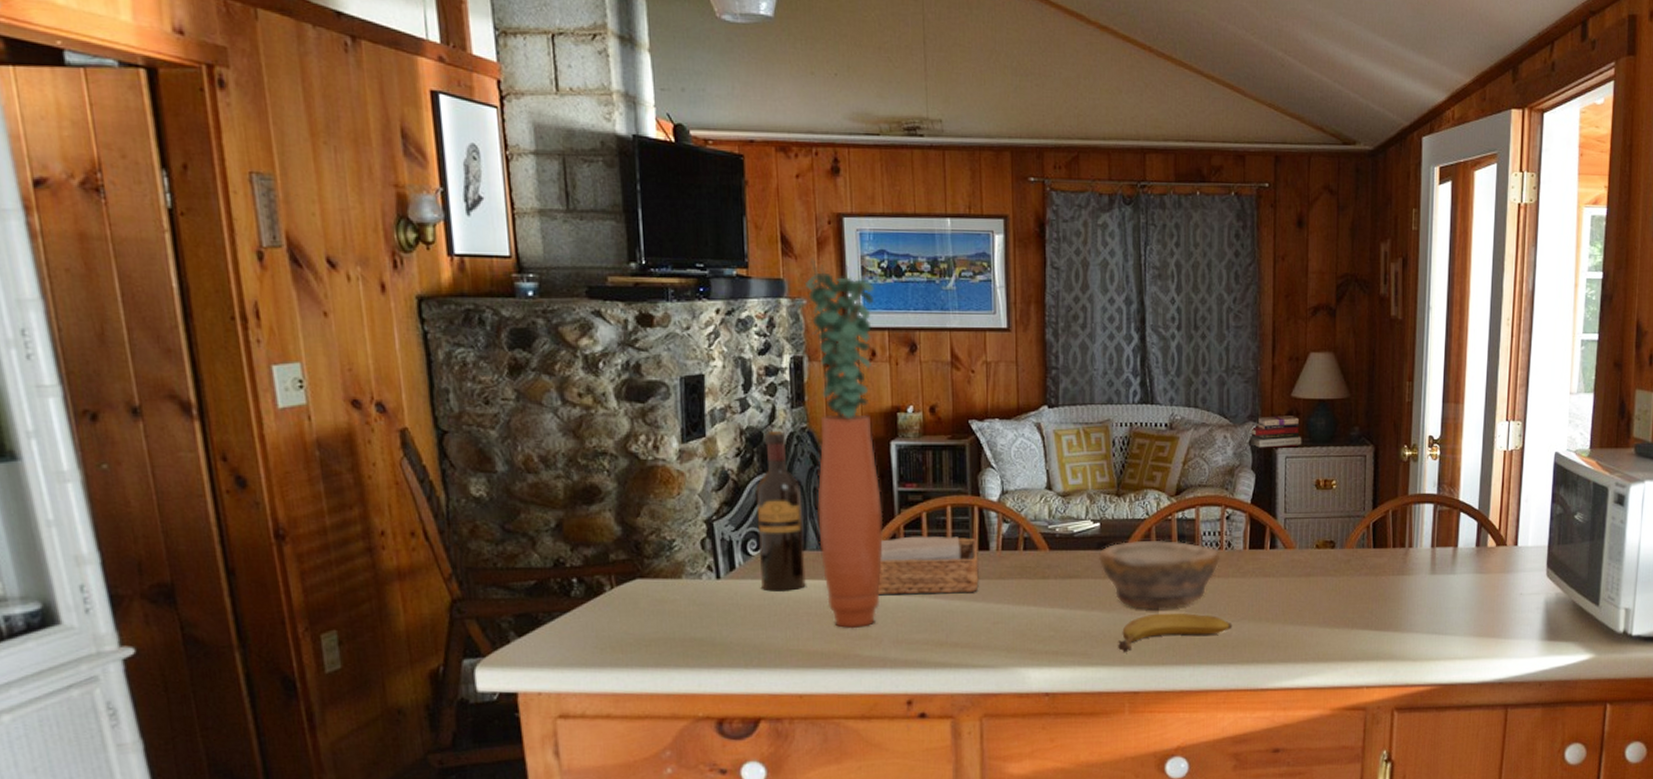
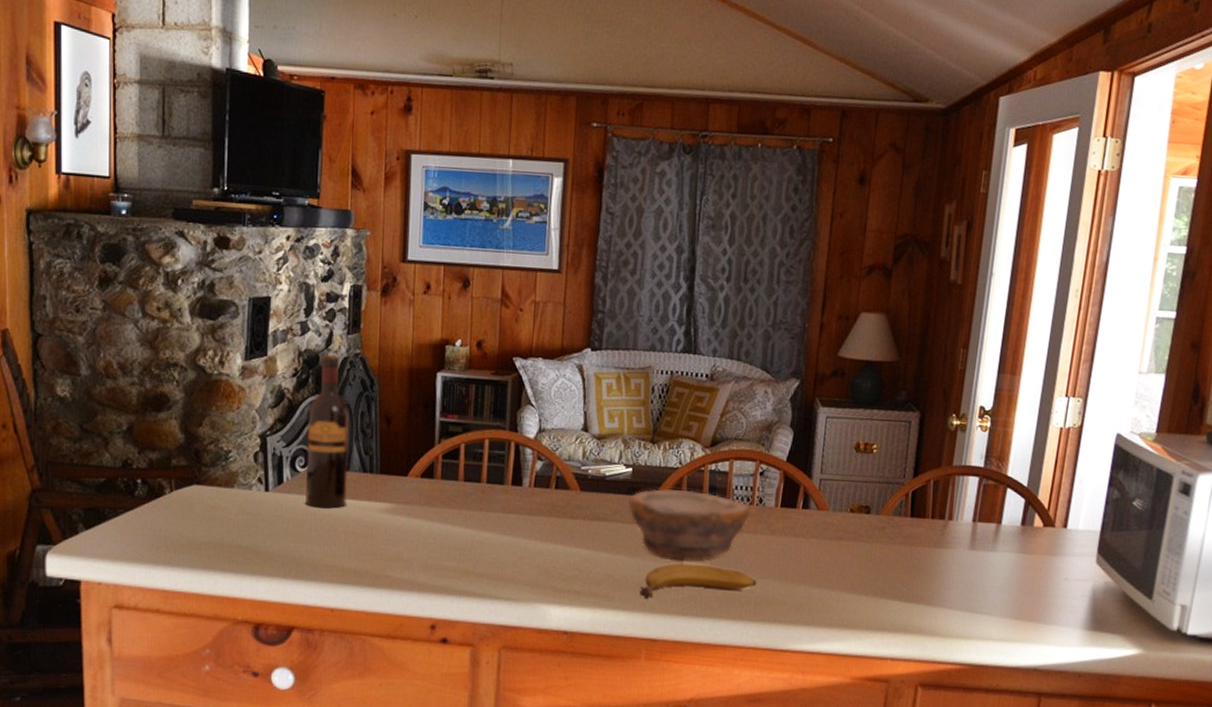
vase: present [804,257,883,629] -> none [361,191,435,551]
napkin holder: present [877,536,980,596] -> none [412,466,513,527]
books: present [1249,416,1302,449] -> none [790,374,845,408]

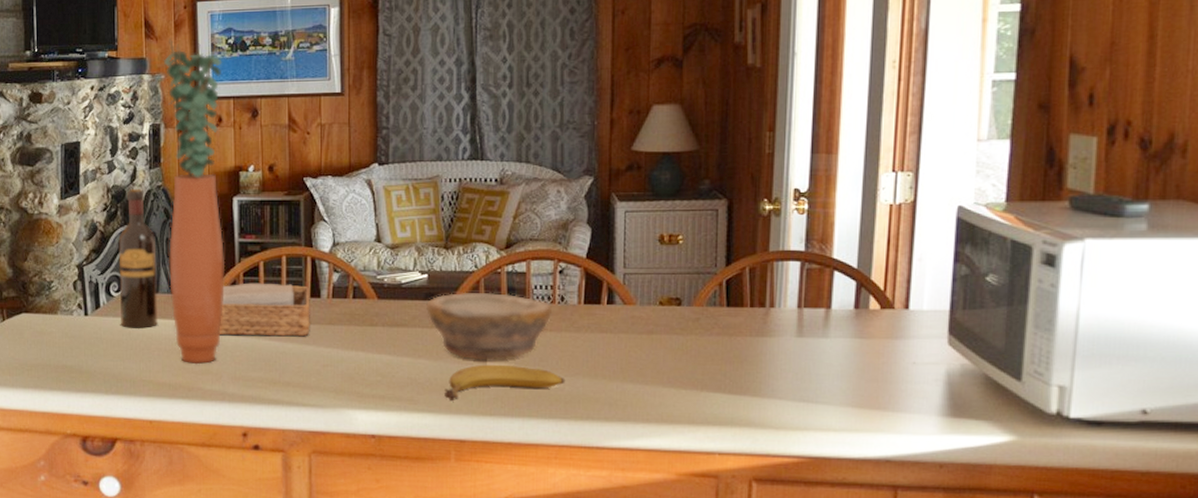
vase: none [361,191,435,551] -> present [163,38,224,365]
napkin holder: none [412,466,513,527] -> present [218,283,311,337]

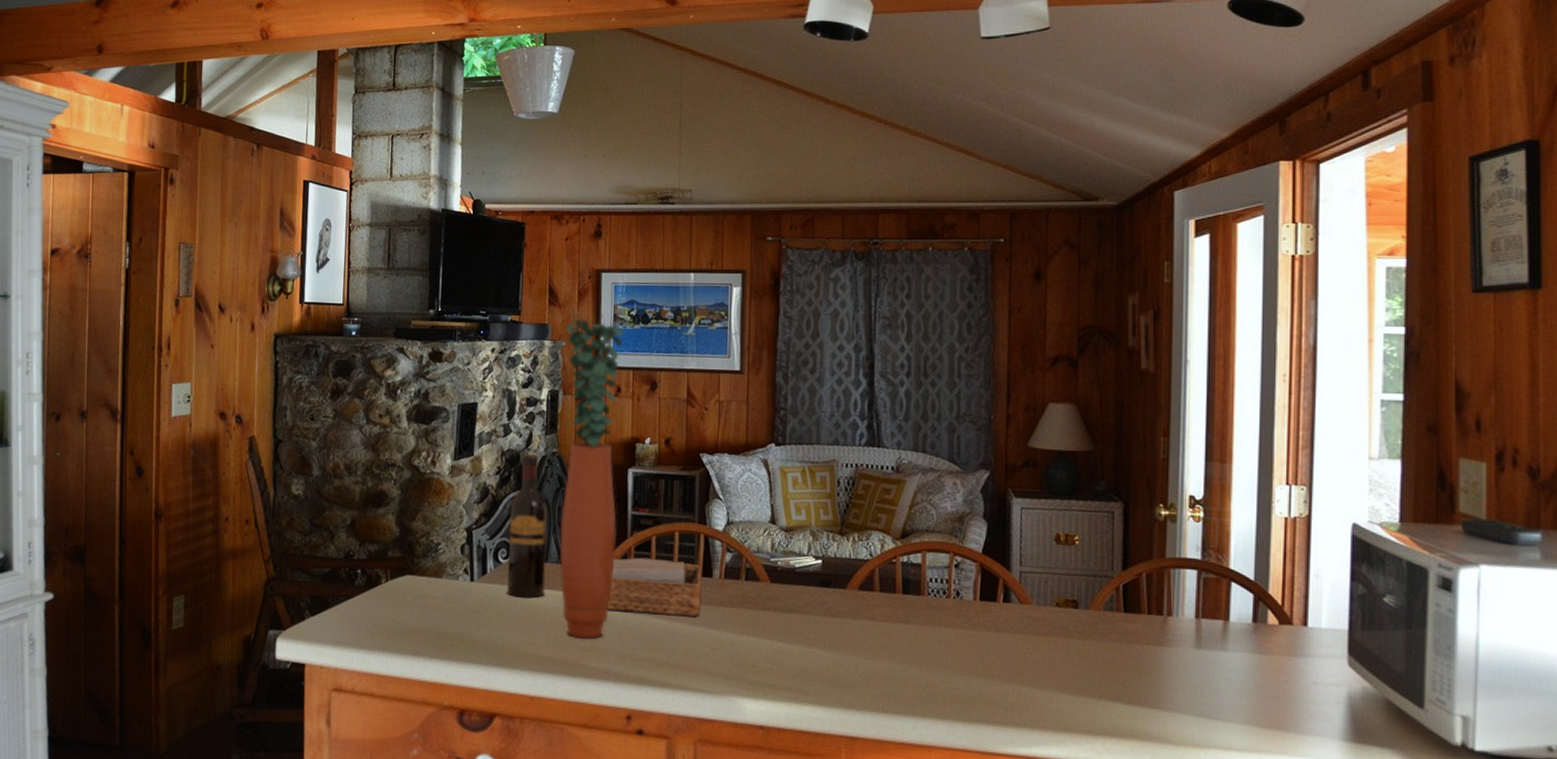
bowl: present [425,292,553,360] -> none [818,580,948,654]
fruit: present [444,364,566,400] -> none [836,657,960,694]

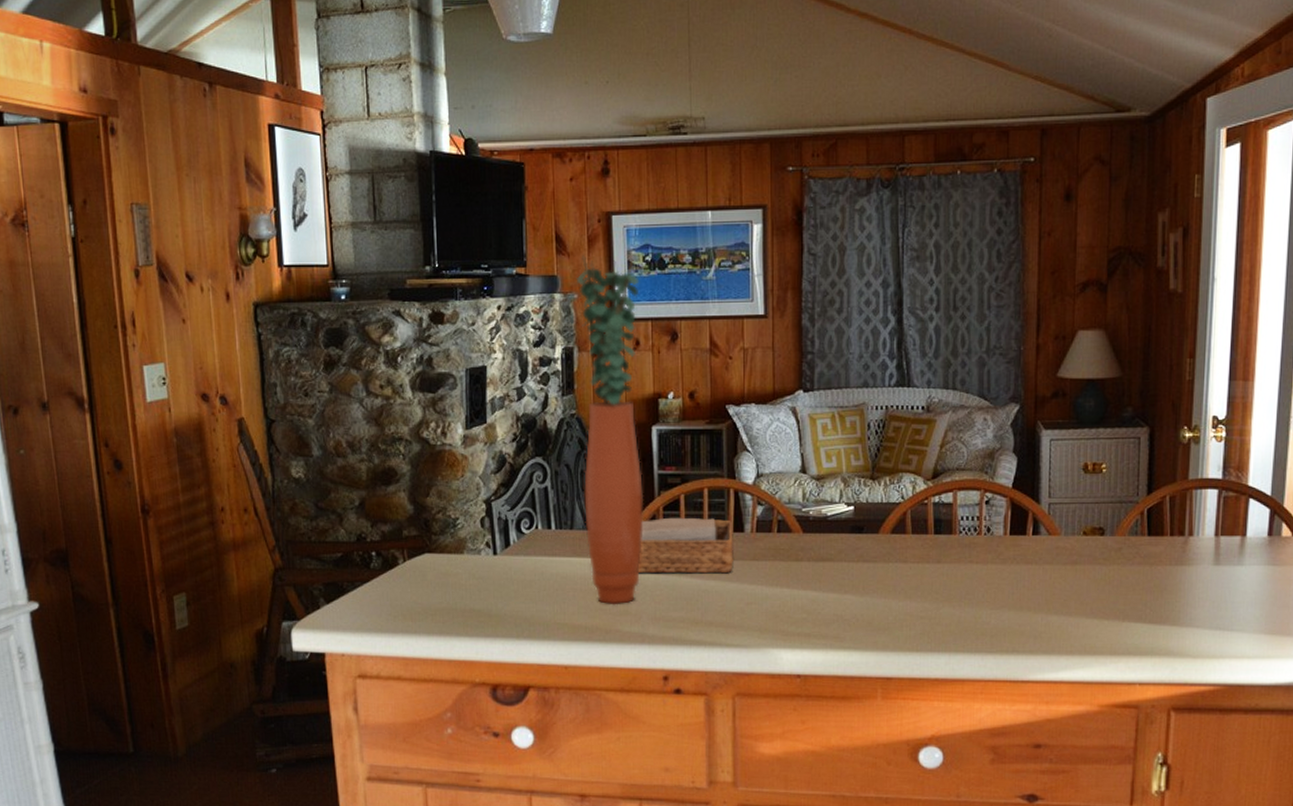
wine bottle: present [507,454,548,599] -> none [529,418,572,569]

